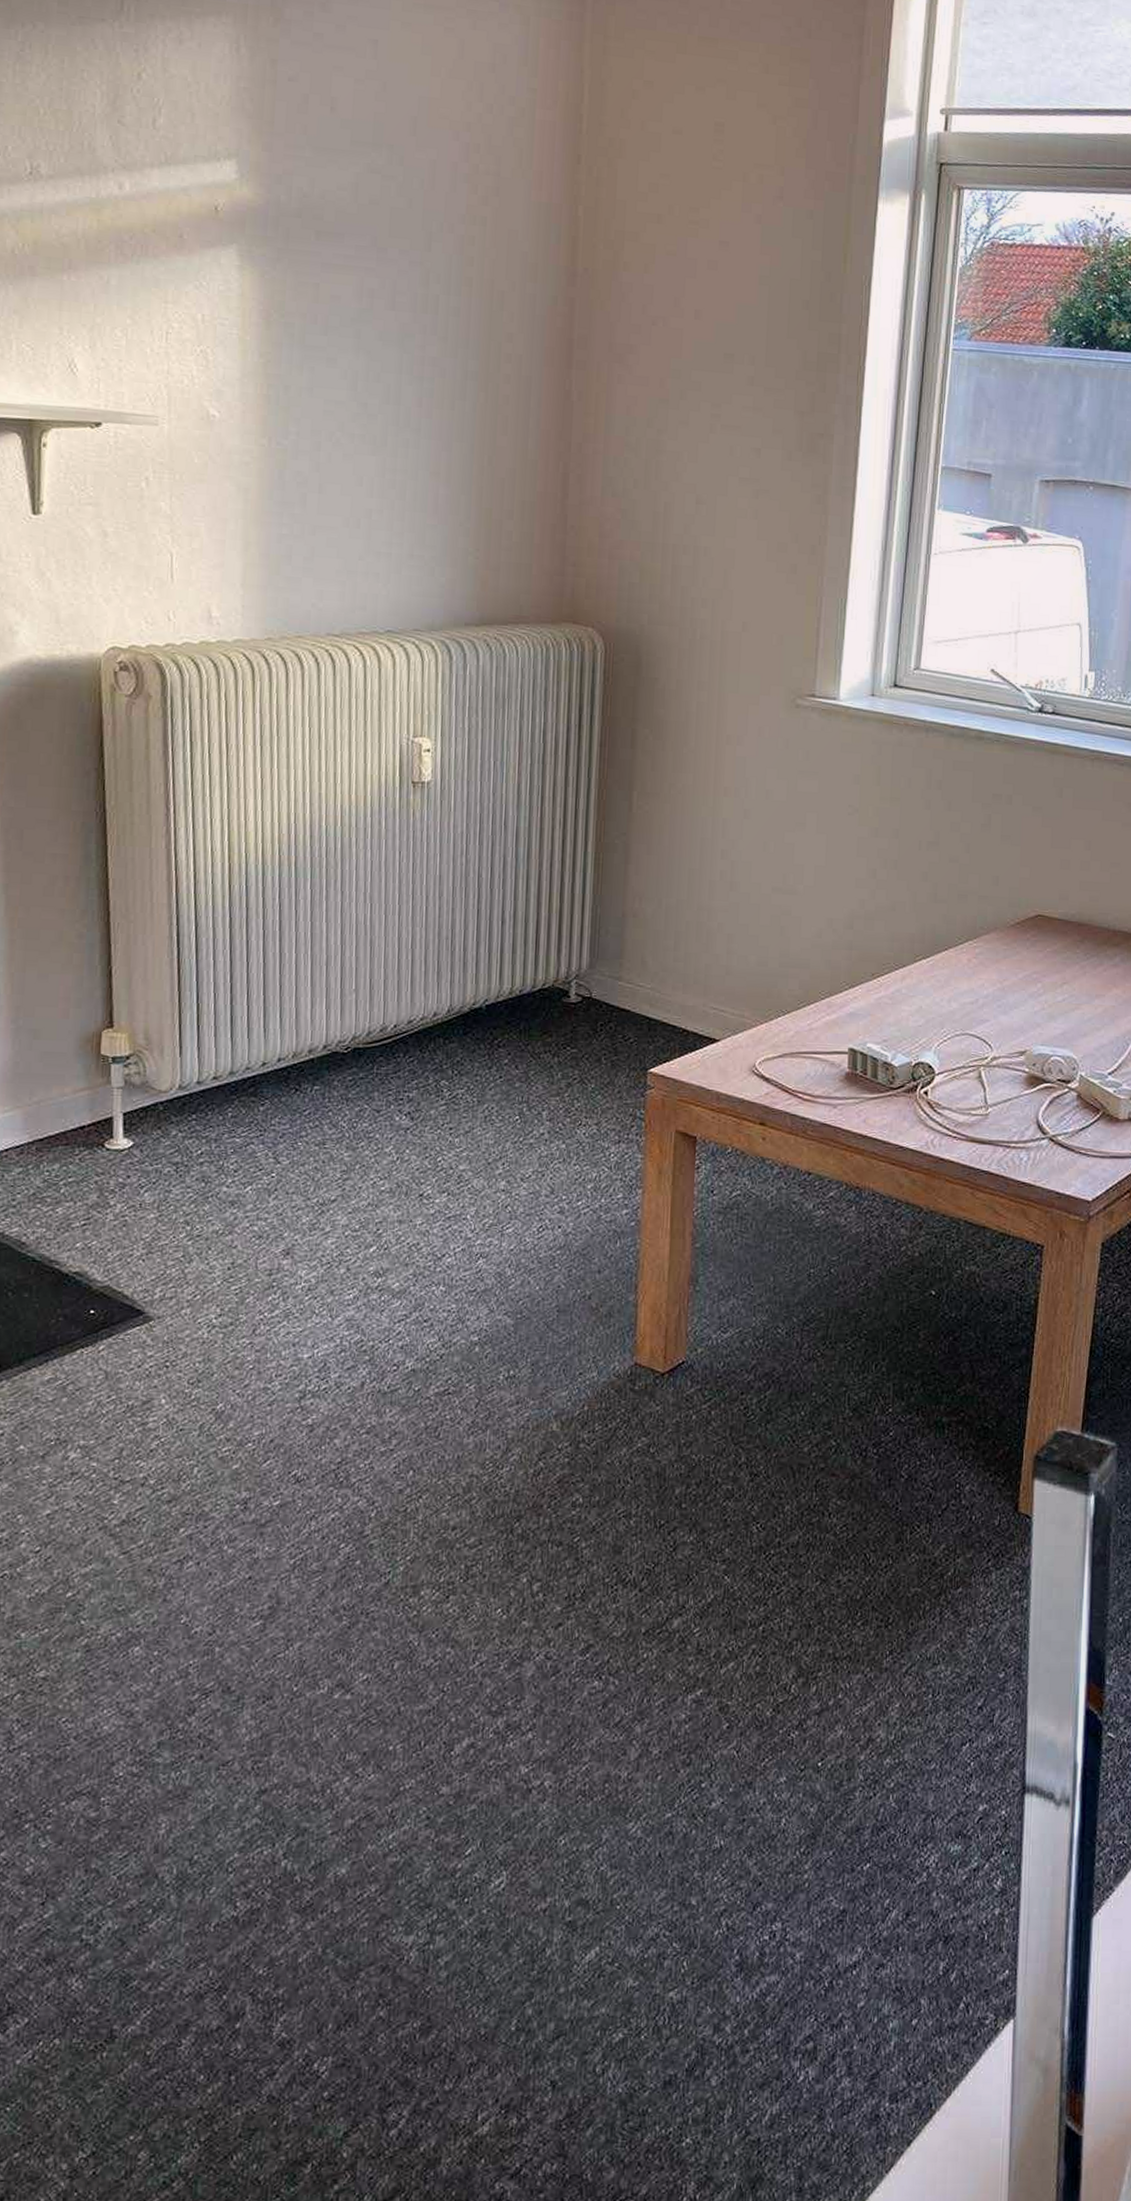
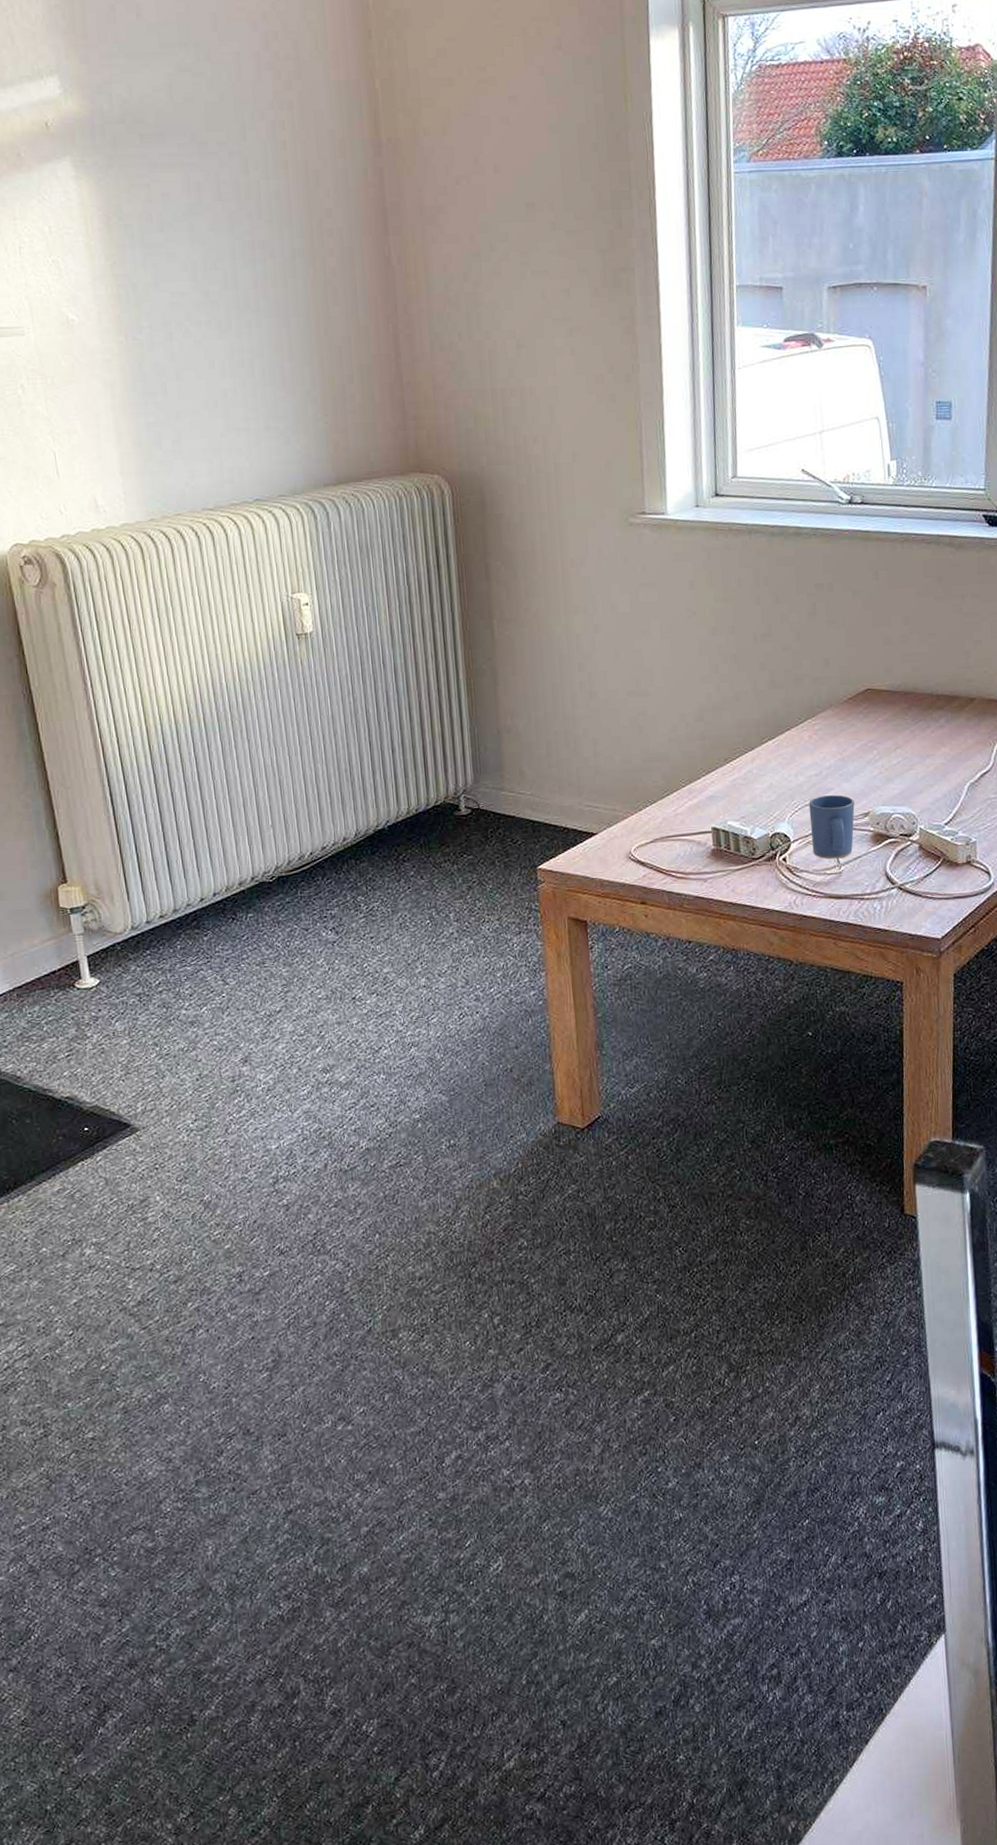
mug: none [958,1027,1011,1099] -> present [809,795,855,859]

